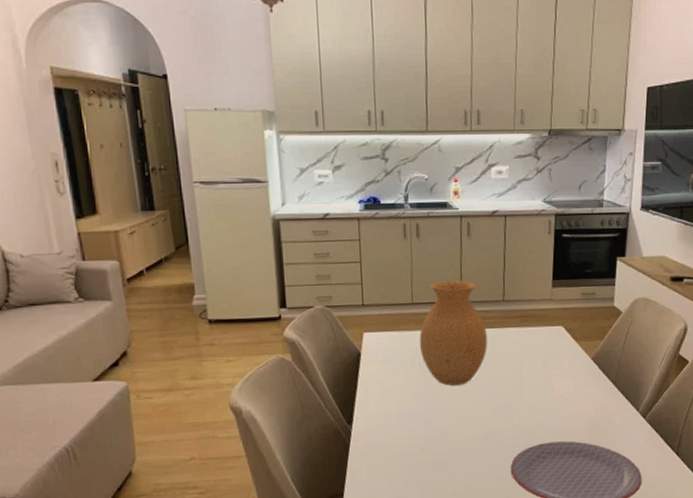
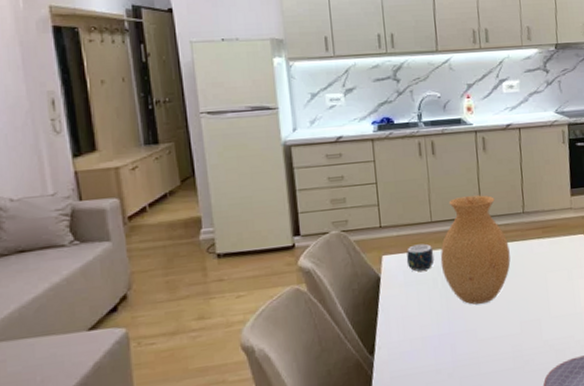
mug: none [386,324,414,350] -> present [406,243,435,272]

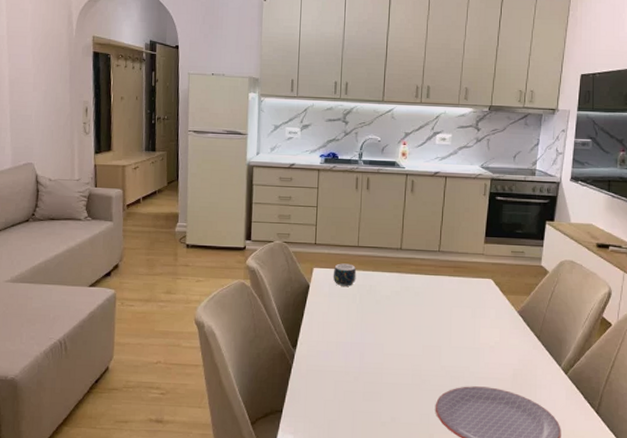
vase: present [440,195,511,305] -> none [361,229,422,323]

